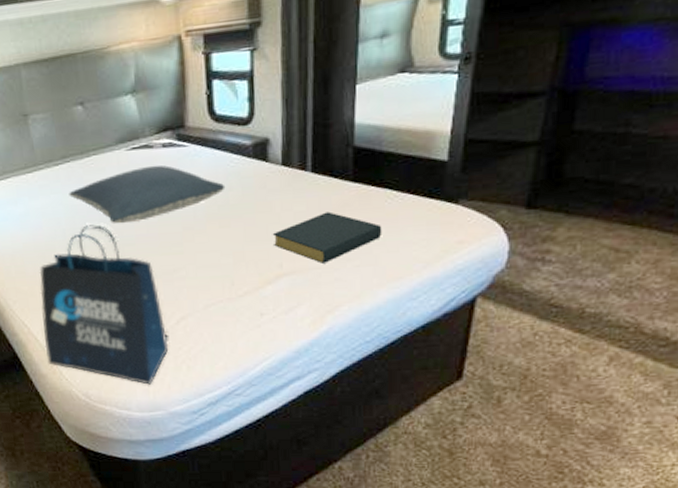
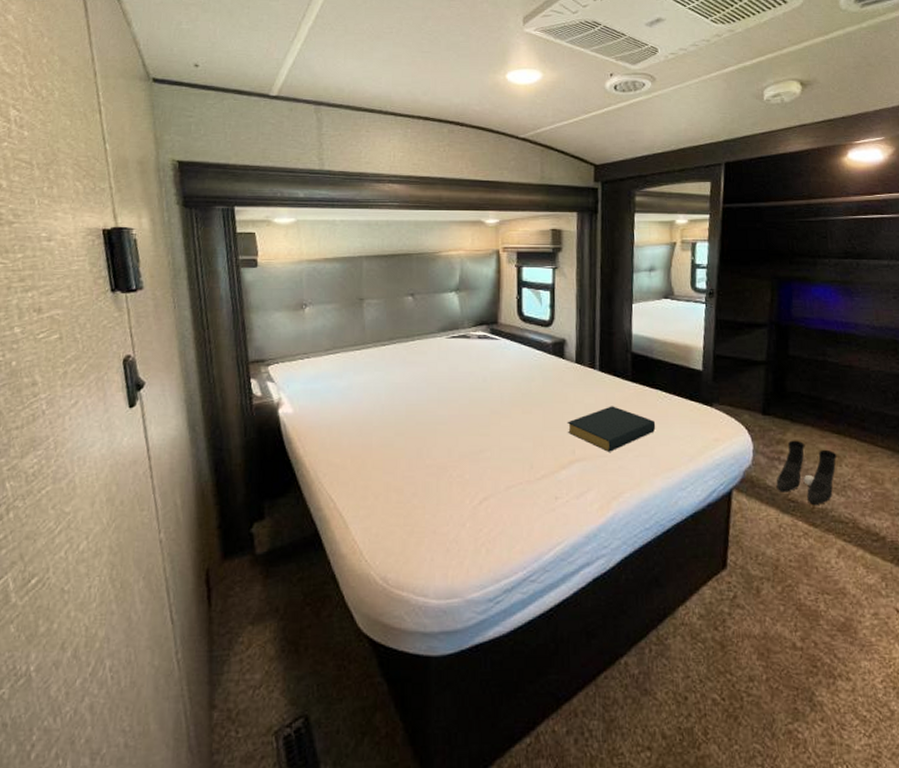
tote bag: present [39,224,169,385] -> none [348,402,470,569]
pillow: present [69,165,226,224] -> none [391,353,529,404]
boots: none [537,236,626,309] -> present [777,440,837,505]

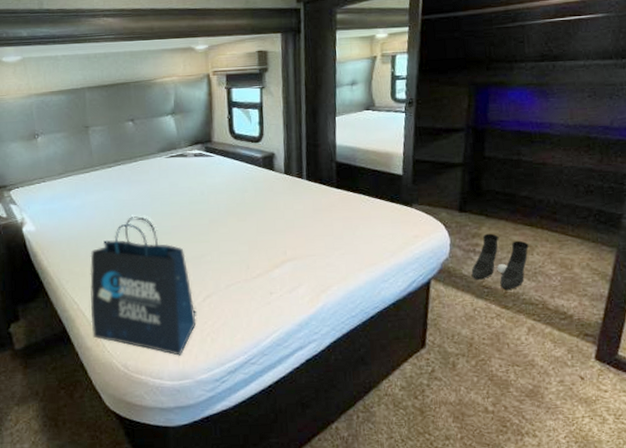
tote bag: none [348,402,470,569] -> present [90,216,196,356]
hardback book: present [567,406,656,452] -> none [278,210,360,252]

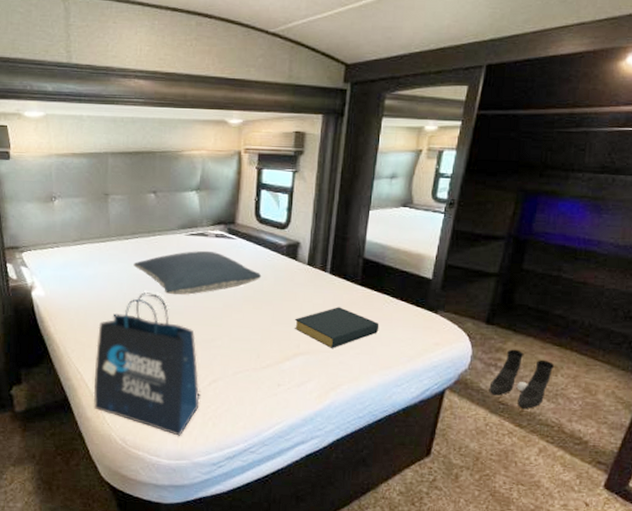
pillow: none [118,170,242,216] -> present [133,250,262,295]
hardback book: none [278,210,360,252] -> present [294,307,380,348]

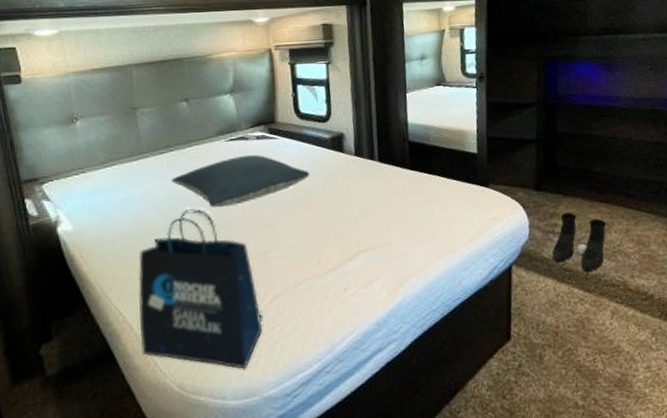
hardback book: present [294,307,380,348] -> none [350,195,437,240]

